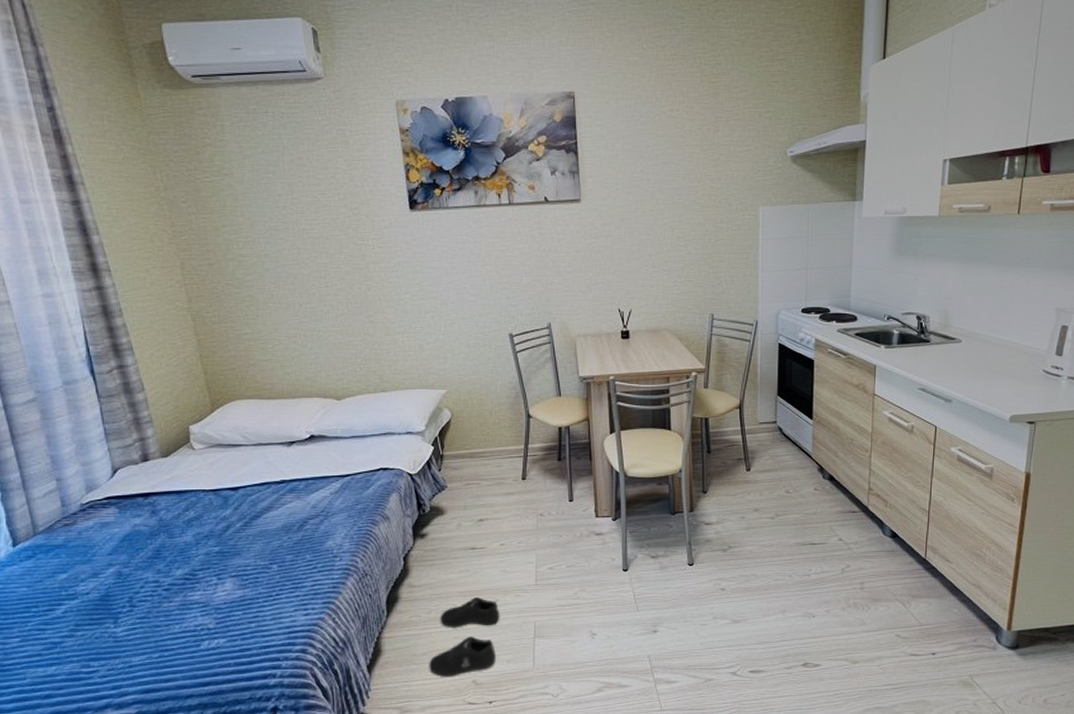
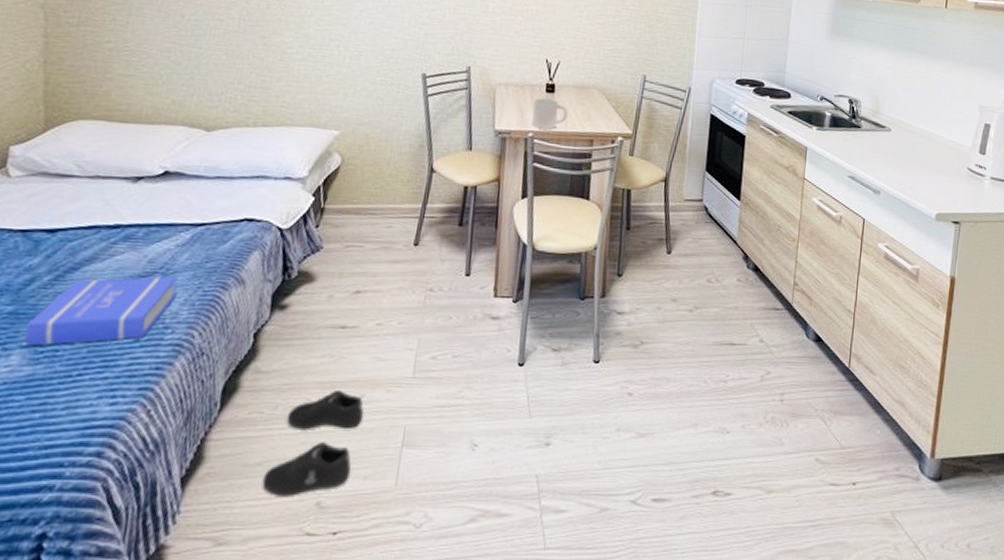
book: none [231,517,338,576] -> present [25,276,178,346]
mug: none [611,344,644,373] -> present [532,97,568,130]

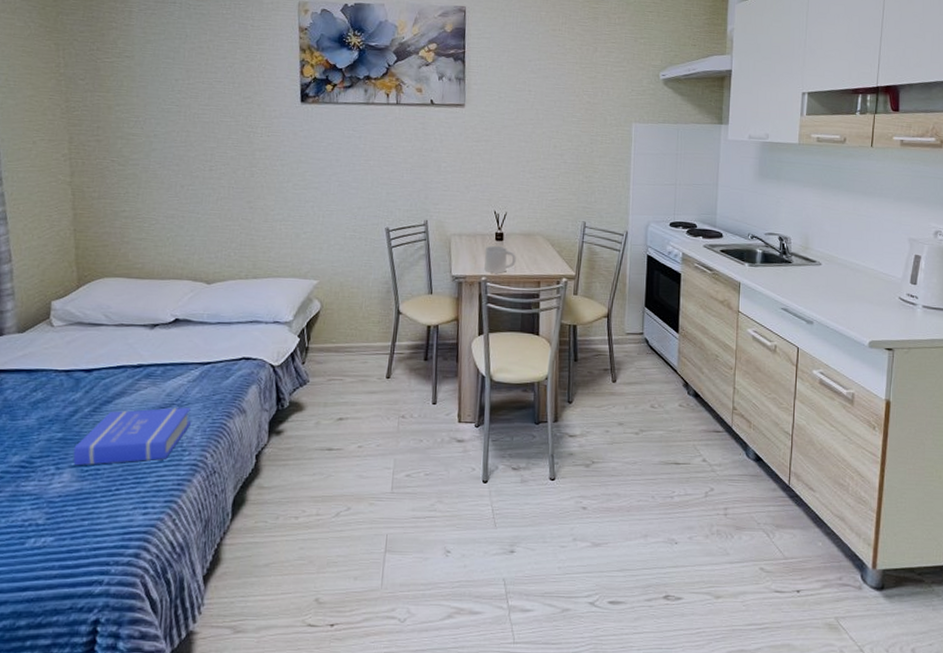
shoe: present [262,389,364,496] -> none [270,502,351,593]

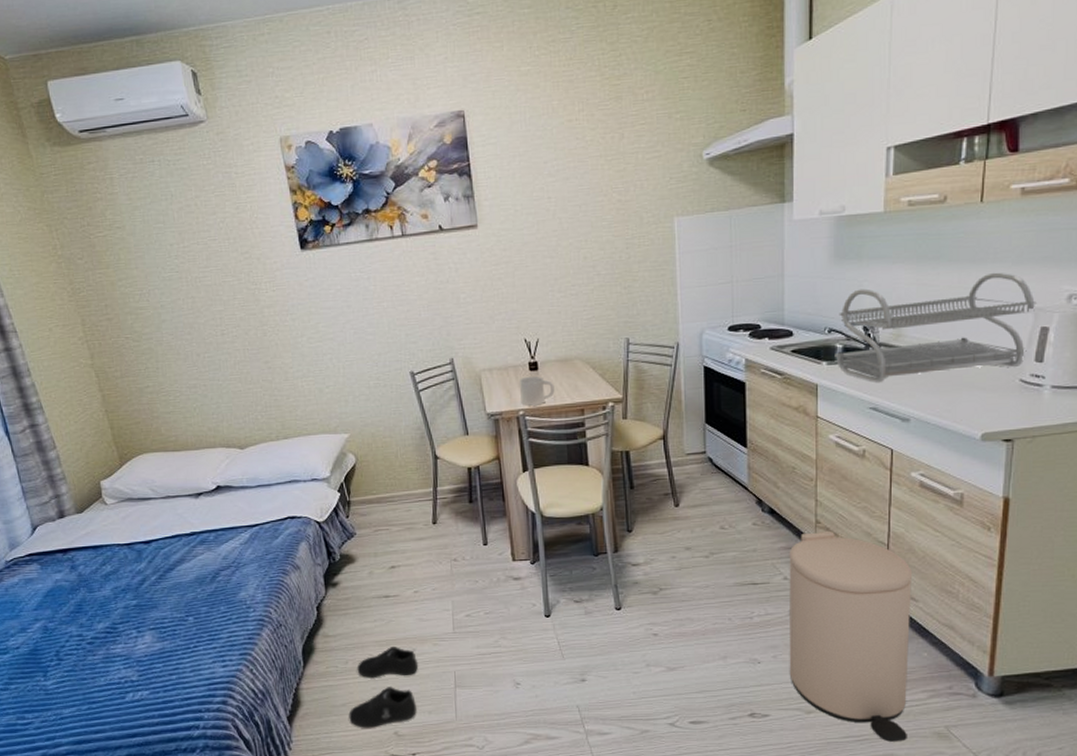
book: present [73,407,191,466] -> none [149,568,250,629]
shoe: none [270,502,351,593] -> present [348,646,418,728]
pedal bin: none [702,418,812,631] -> present [789,531,913,742]
dish rack: none [755,204,912,288] -> present [835,272,1036,384]

